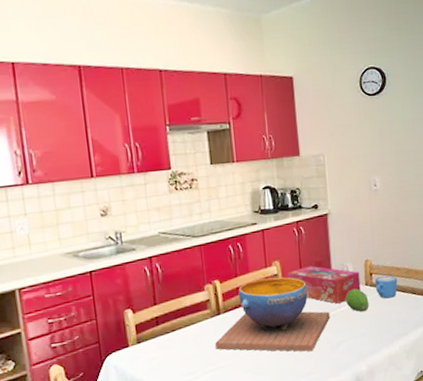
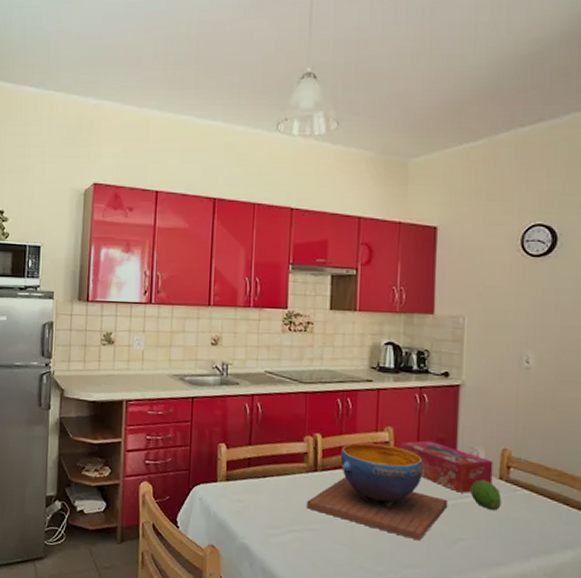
mug: present [374,275,398,299] -> none [512,472,545,503]

